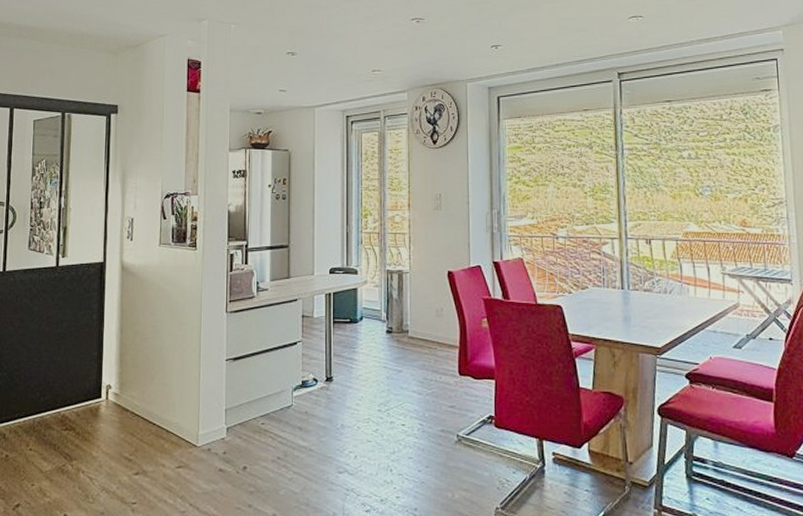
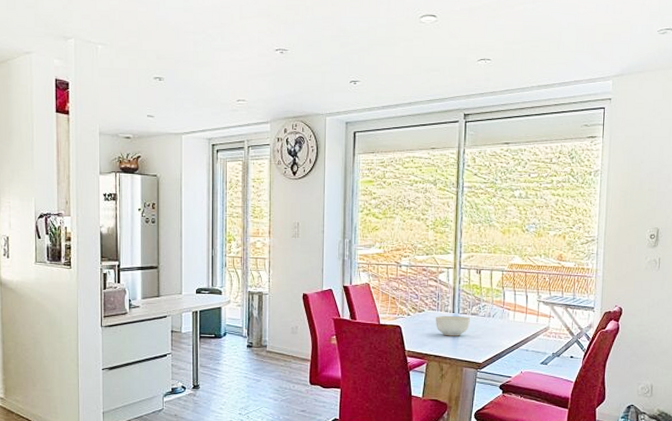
bowl: none [601,292,643,317] -> present [435,315,470,336]

